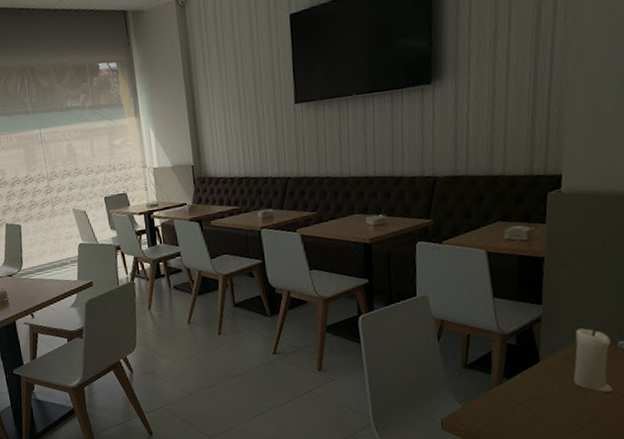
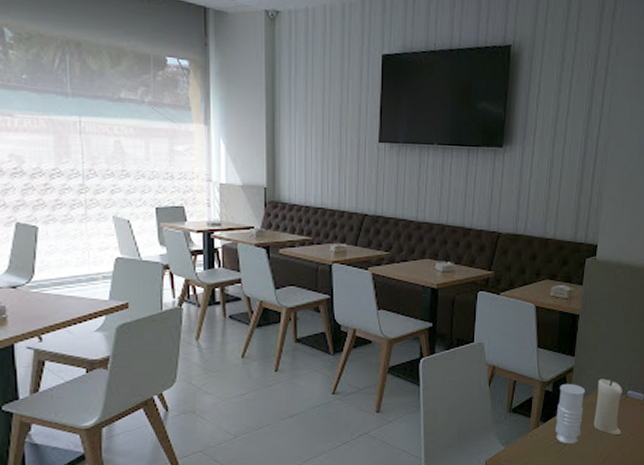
candle: none [523,335,559,403] -> present [555,383,585,444]

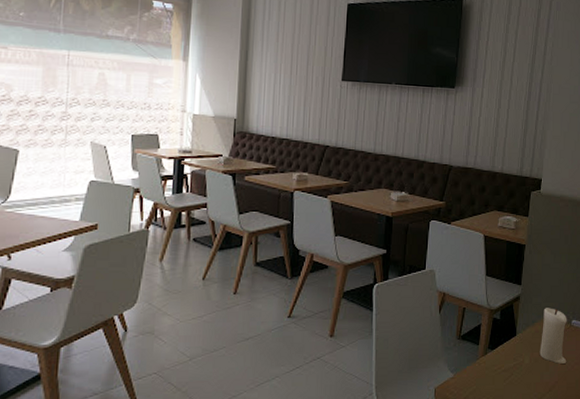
candle: present [555,383,585,444] -> none [503,311,531,372]

